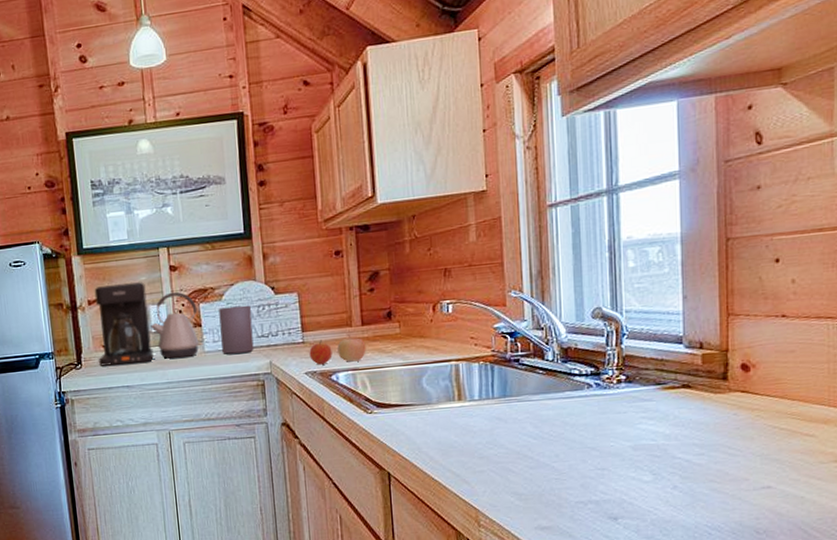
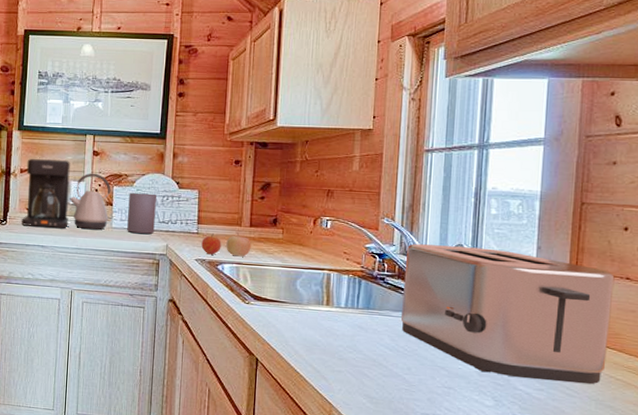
toaster: none [540,306,770,446] -> present [400,244,615,385]

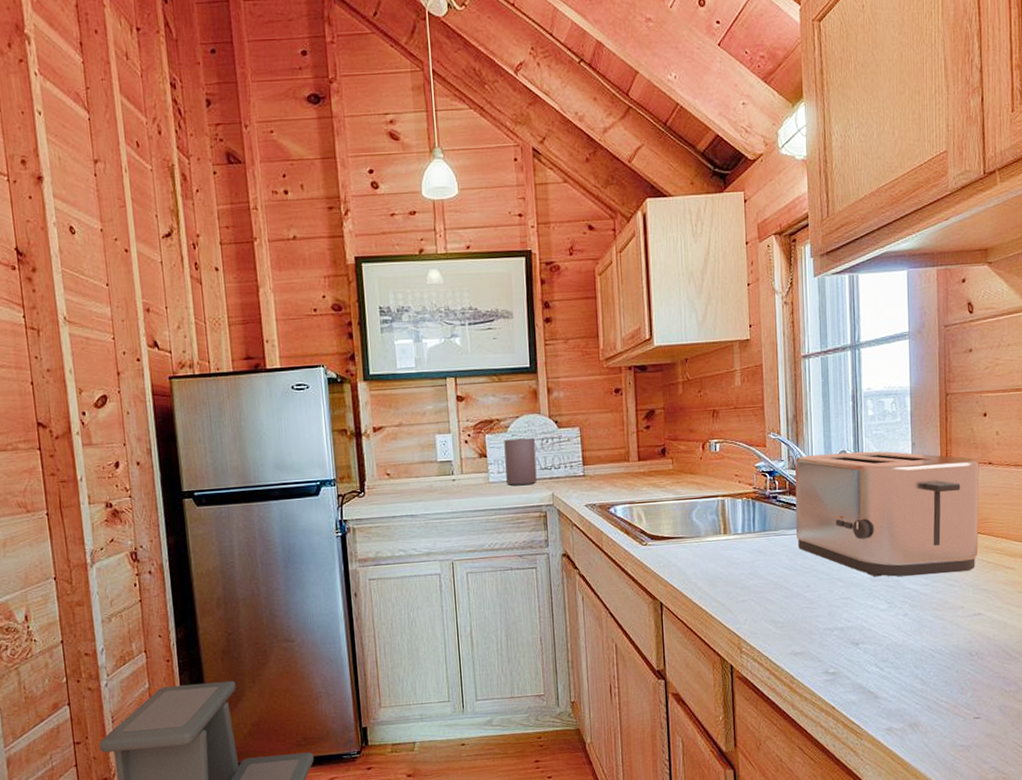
coffee maker: present [21,159,70,228] -> none [380,411,439,495]
kettle: present [68,173,112,230] -> none [435,421,488,489]
fruit: present [201,233,222,255] -> none [589,473,611,498]
fruit: present [226,232,251,257] -> none [615,469,642,496]

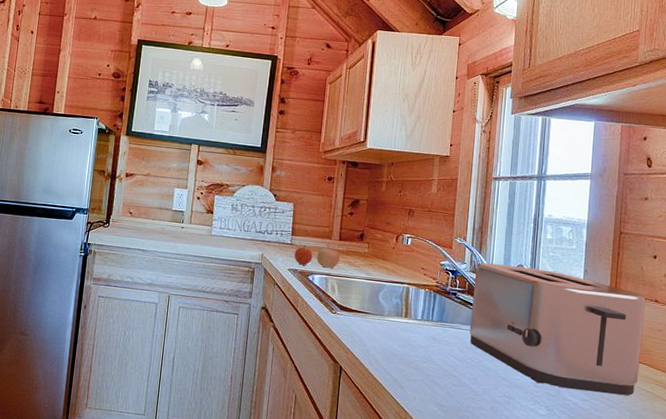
canister: present [504,437,537,486] -> none [225,202,255,244]
fruit: none [589,473,611,498] -> present [294,245,313,266]
fruit: none [615,469,642,496] -> present [317,245,340,269]

